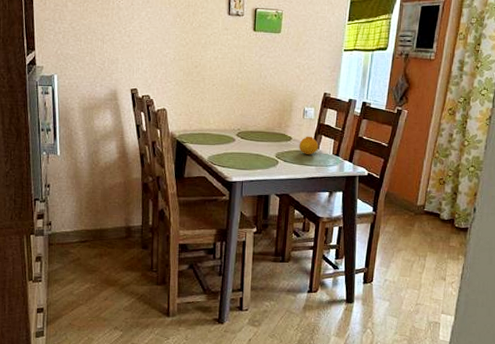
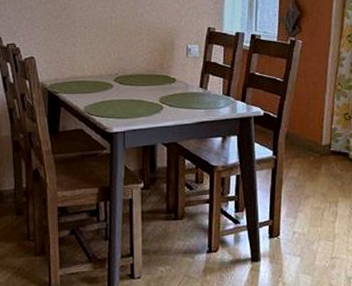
fruit: present [299,136,319,155] -> none [184,76,206,97]

